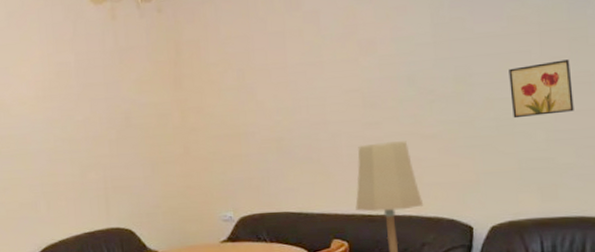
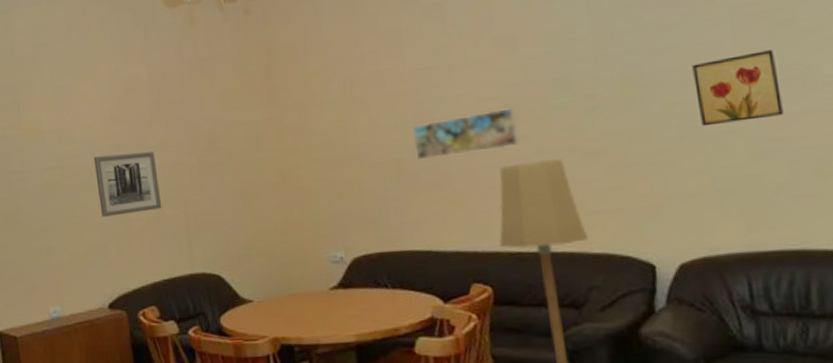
wall art: none [28,126,85,180] -> present [94,151,162,217]
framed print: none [291,99,374,138] -> present [413,108,519,159]

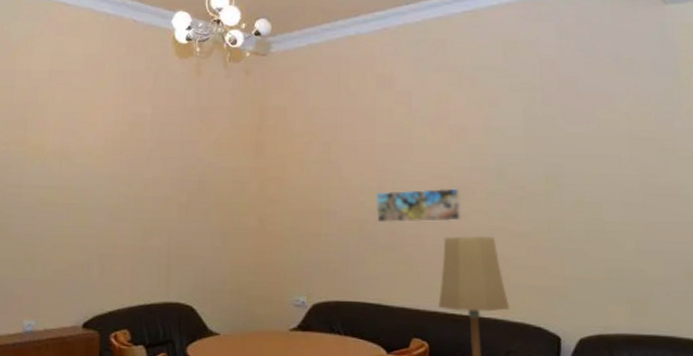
wall art: present [94,151,162,217] -> none [89,181,148,239]
wall art: present [692,50,784,127] -> none [599,169,663,225]

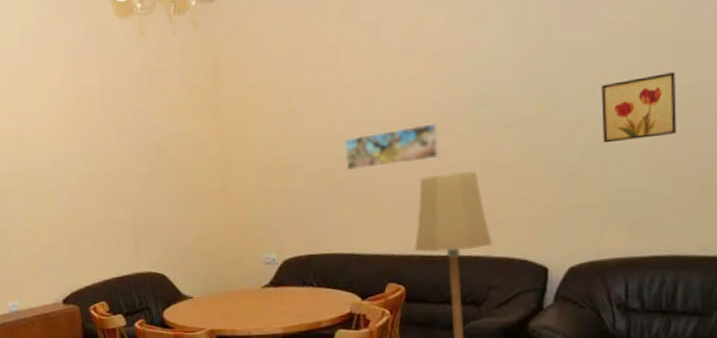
wall art: none [599,169,663,225] -> present [601,72,677,144]

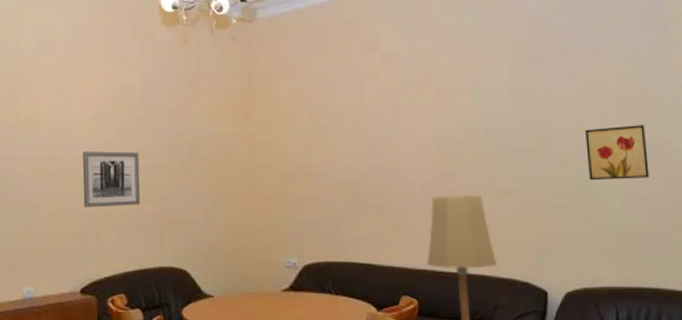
wall art: none [49,159,112,220] -> present [82,151,141,207]
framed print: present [345,123,440,170] -> none [365,148,450,184]

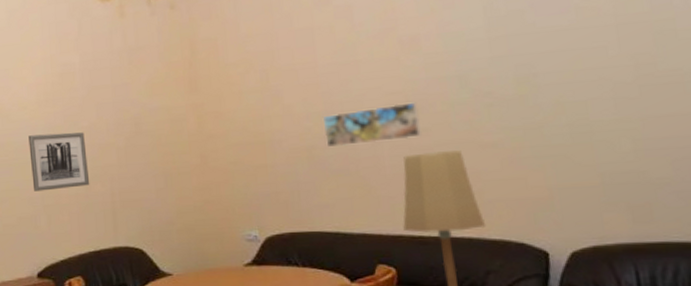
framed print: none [365,148,450,184] -> present [323,102,421,147]
wall art: present [585,125,649,181] -> none [581,56,666,125]

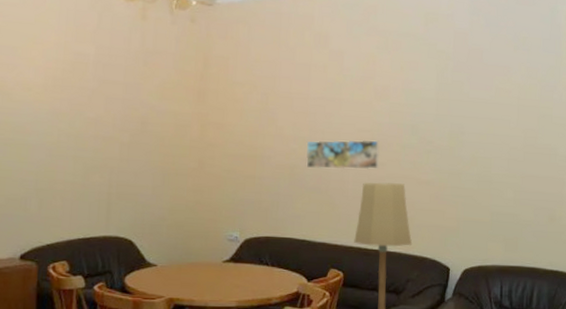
wall art: present [28,132,90,192] -> none [27,118,90,175]

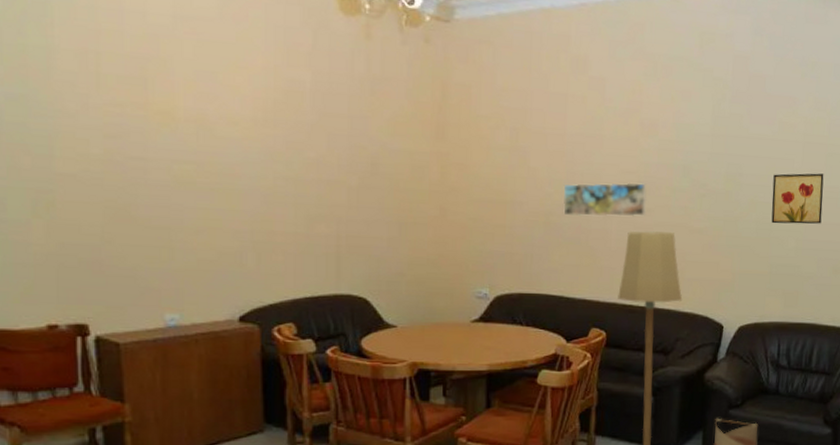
wall art: none [491,132,537,177] -> present [771,173,824,224]

